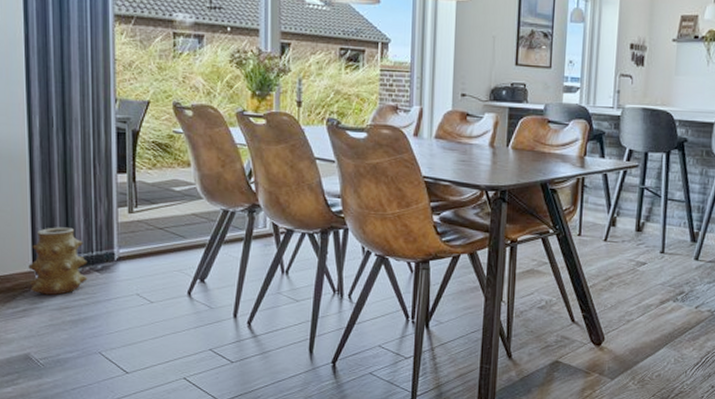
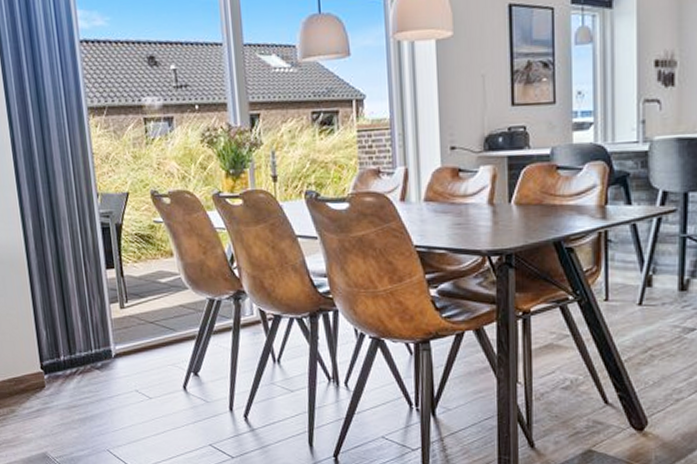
vase: present [28,227,88,295] -> none [37,327,90,394]

